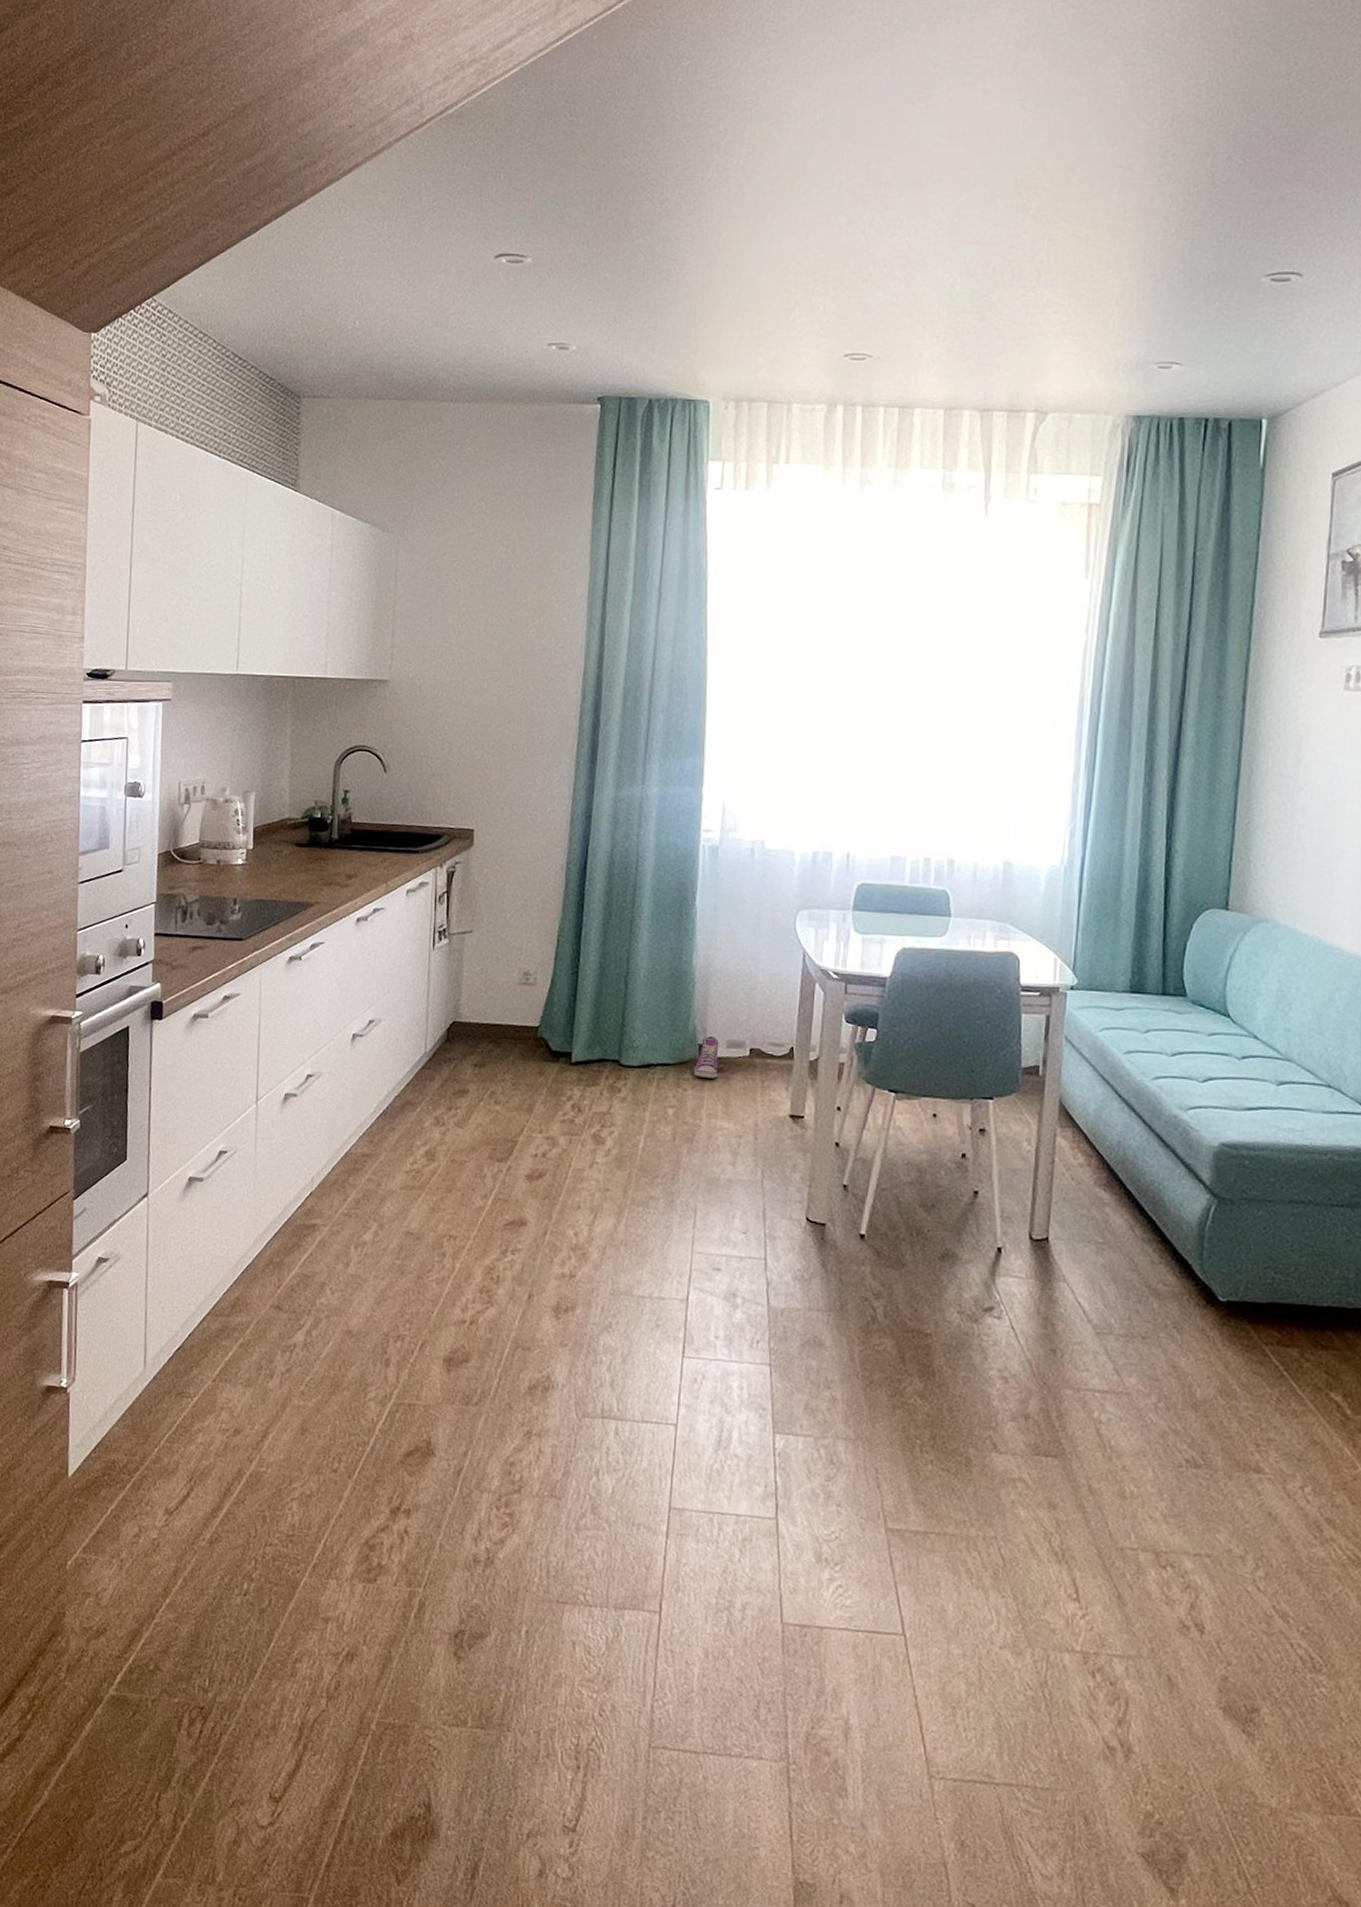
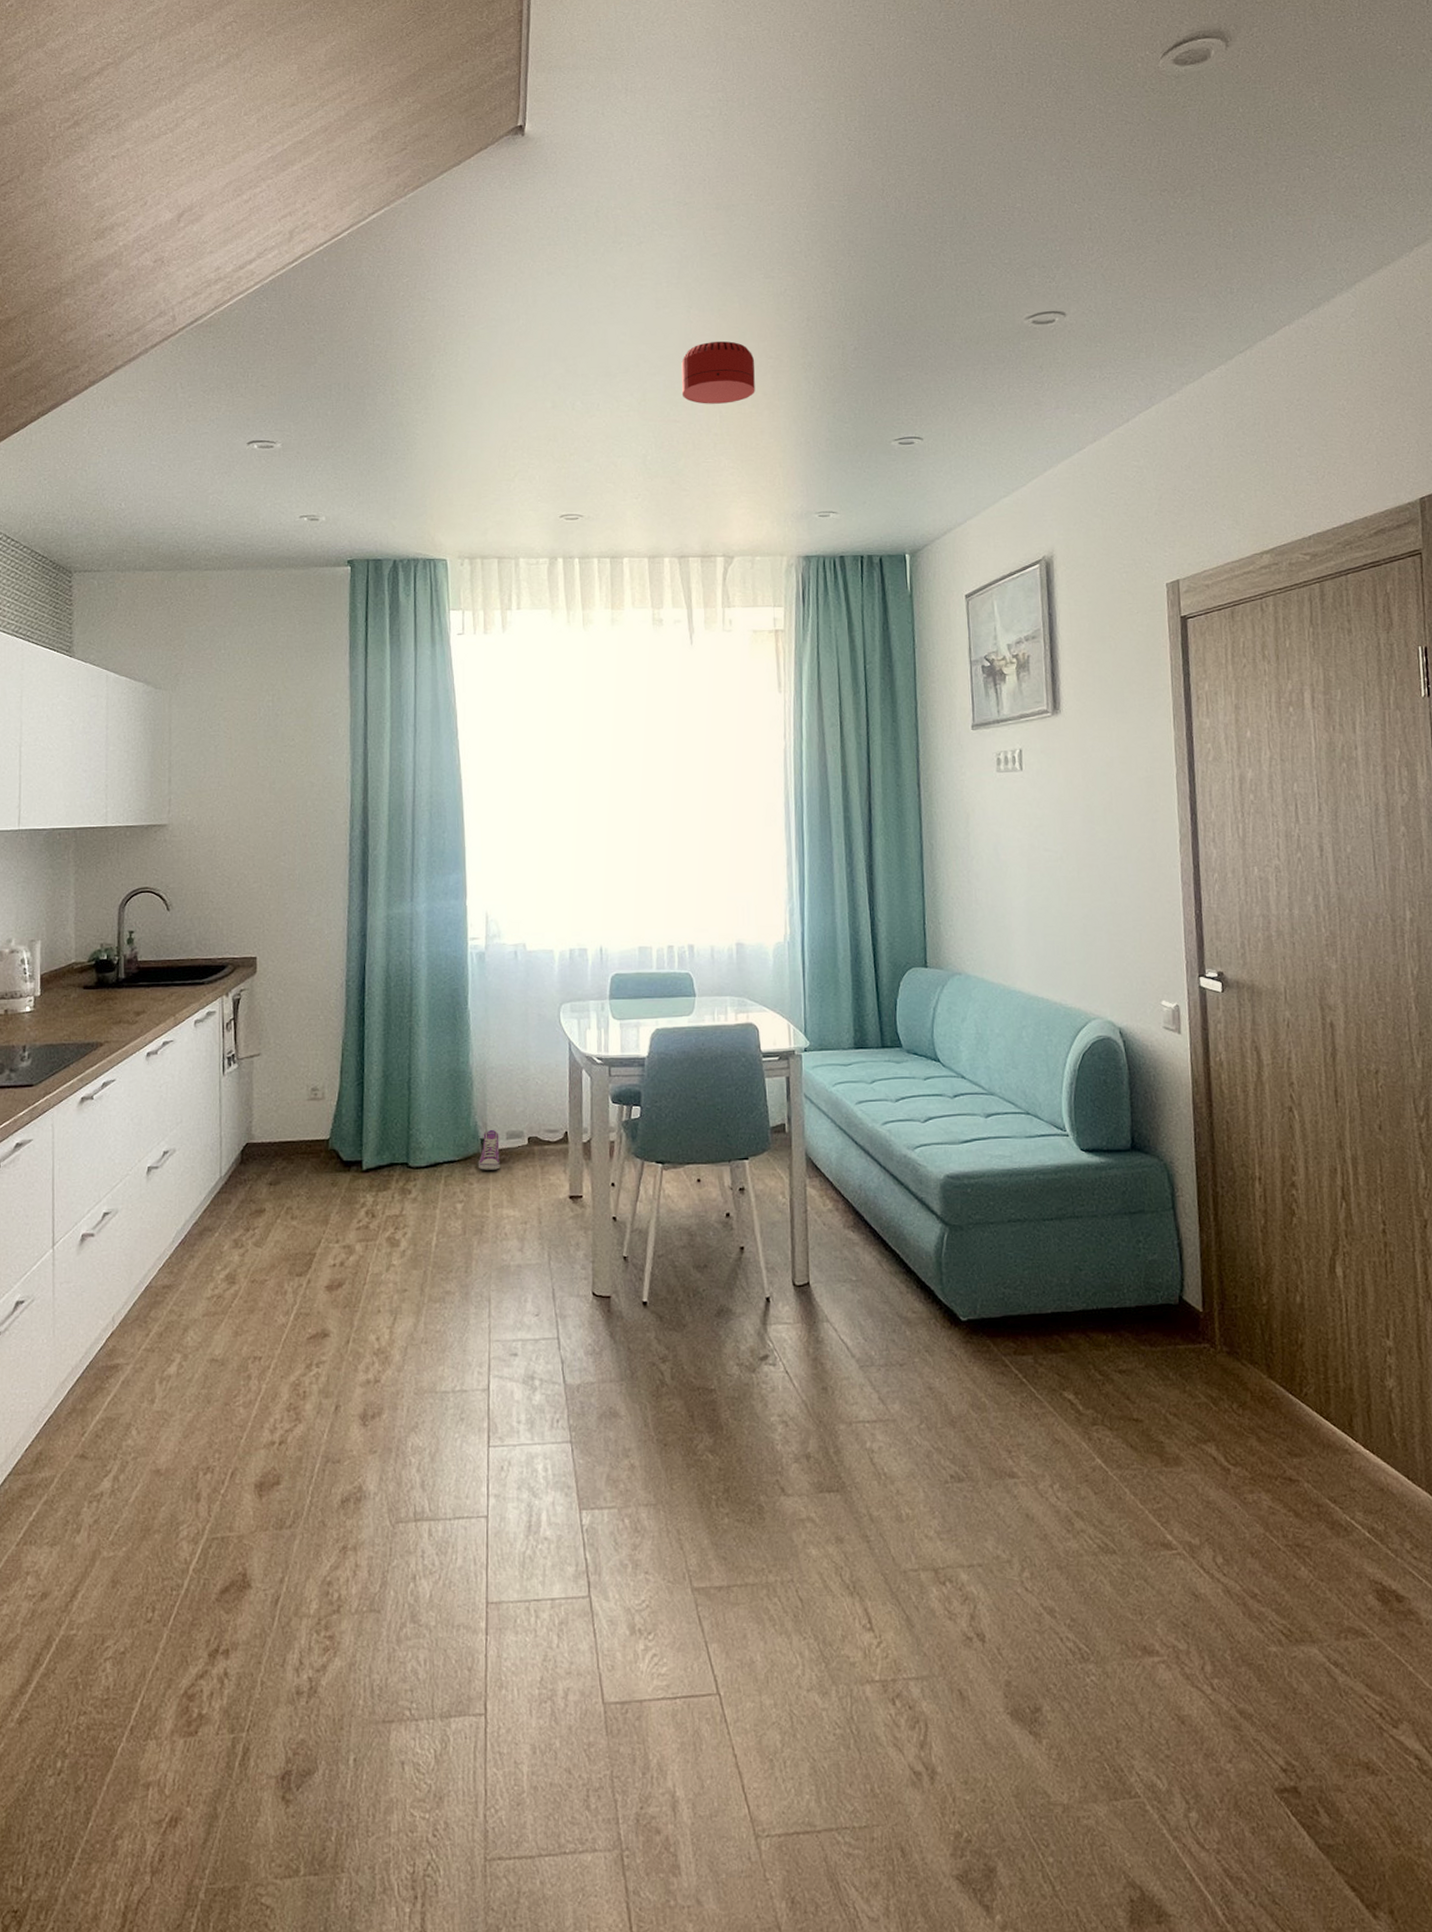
smoke detector: none [1004,144,1100,224] -> present [681,341,755,404]

